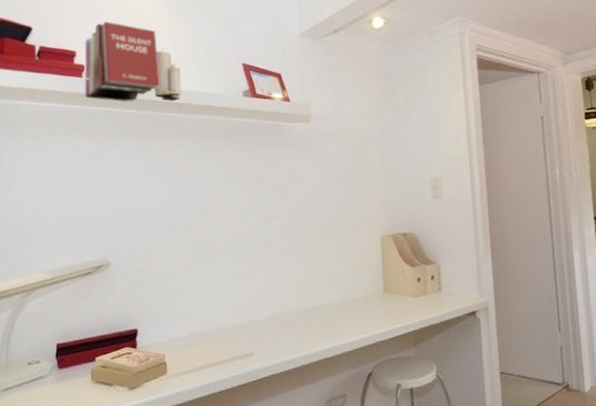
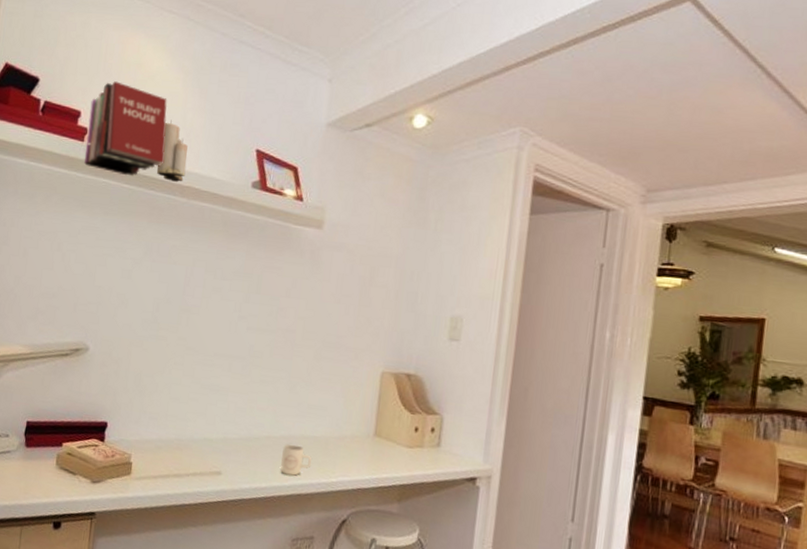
mug: none [306,314,334,344] -> present [280,444,312,476]

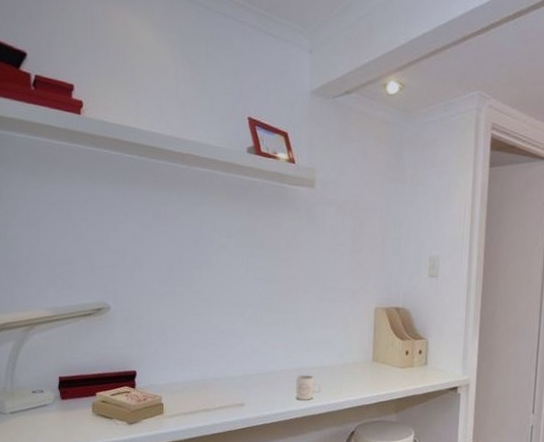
books: present [83,81,167,177] -> none [83,54,162,146]
candle: present [156,120,188,182] -> none [155,91,184,150]

